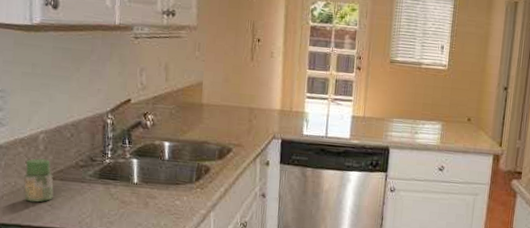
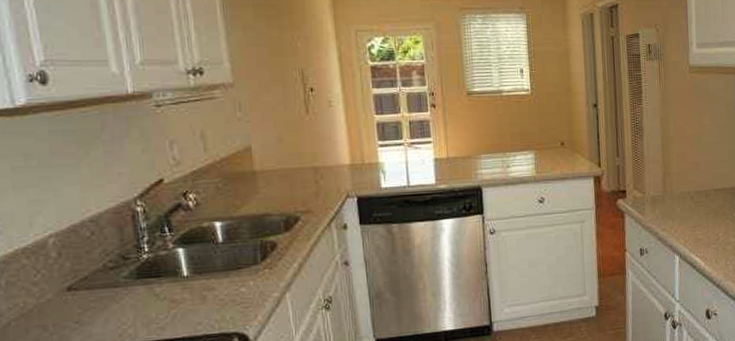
jar: present [24,158,54,203] -> none [35,267,79,323]

